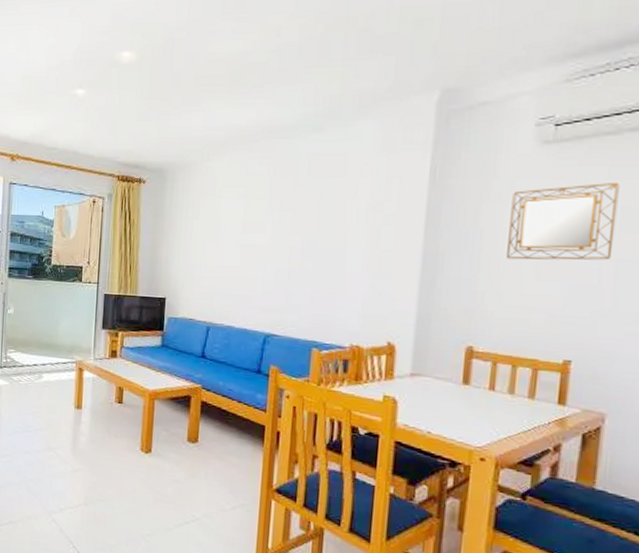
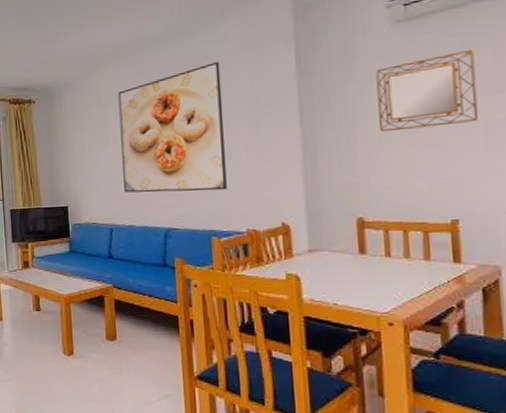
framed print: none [228,161,349,301] -> present [118,61,227,193]

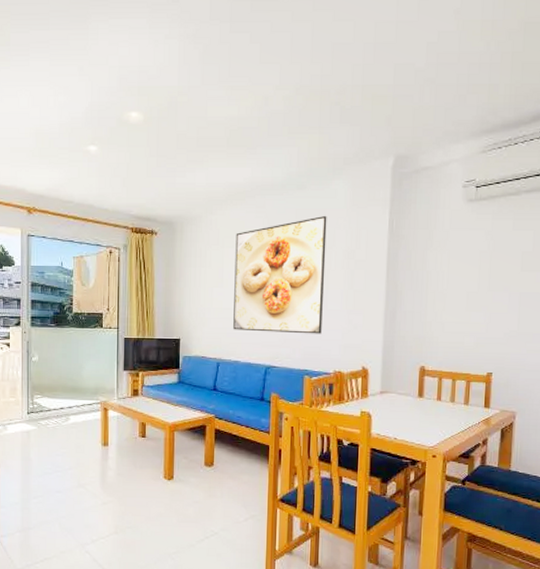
home mirror: present [376,49,479,132] -> none [446,232,520,295]

